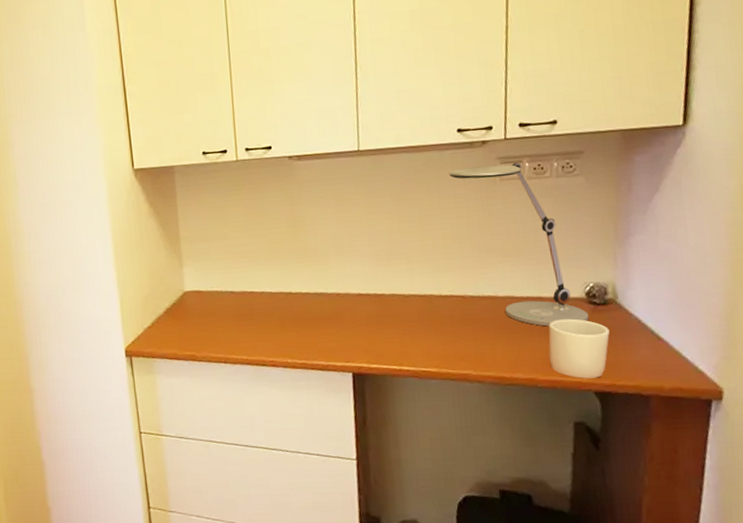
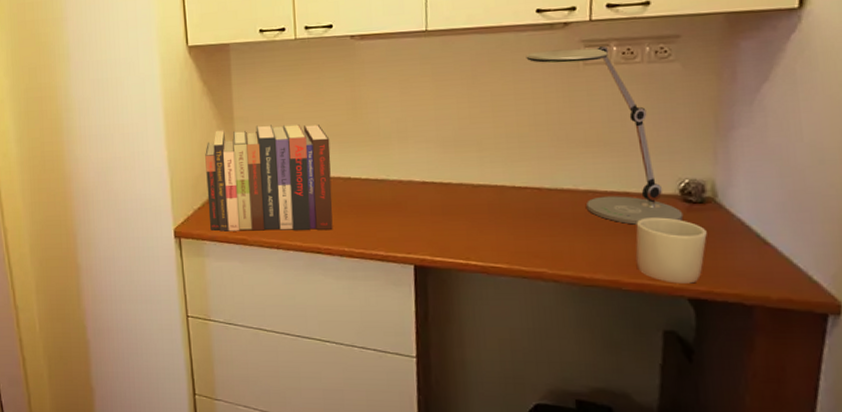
books: none [153,242,277,349] -> present [205,124,333,232]

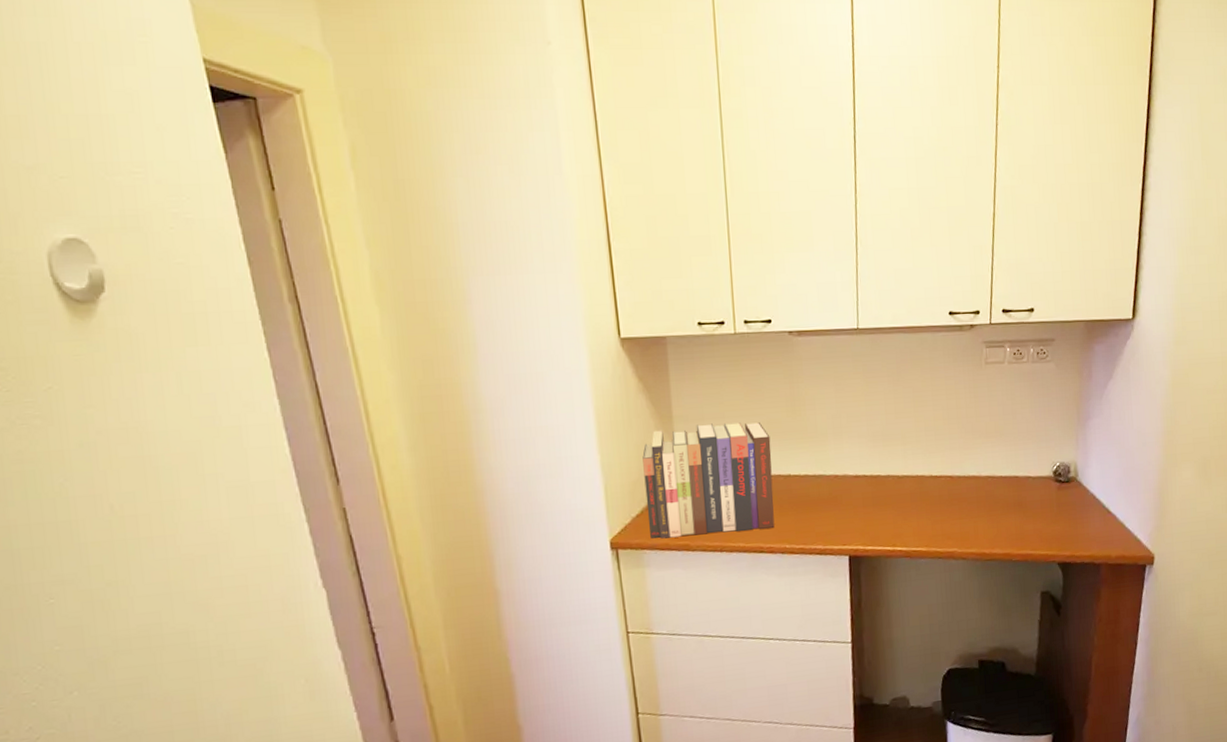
desk lamp: present [526,46,684,225] -> none [940,347,1056,504]
mug: present [635,217,707,284] -> none [1022,496,1071,552]

